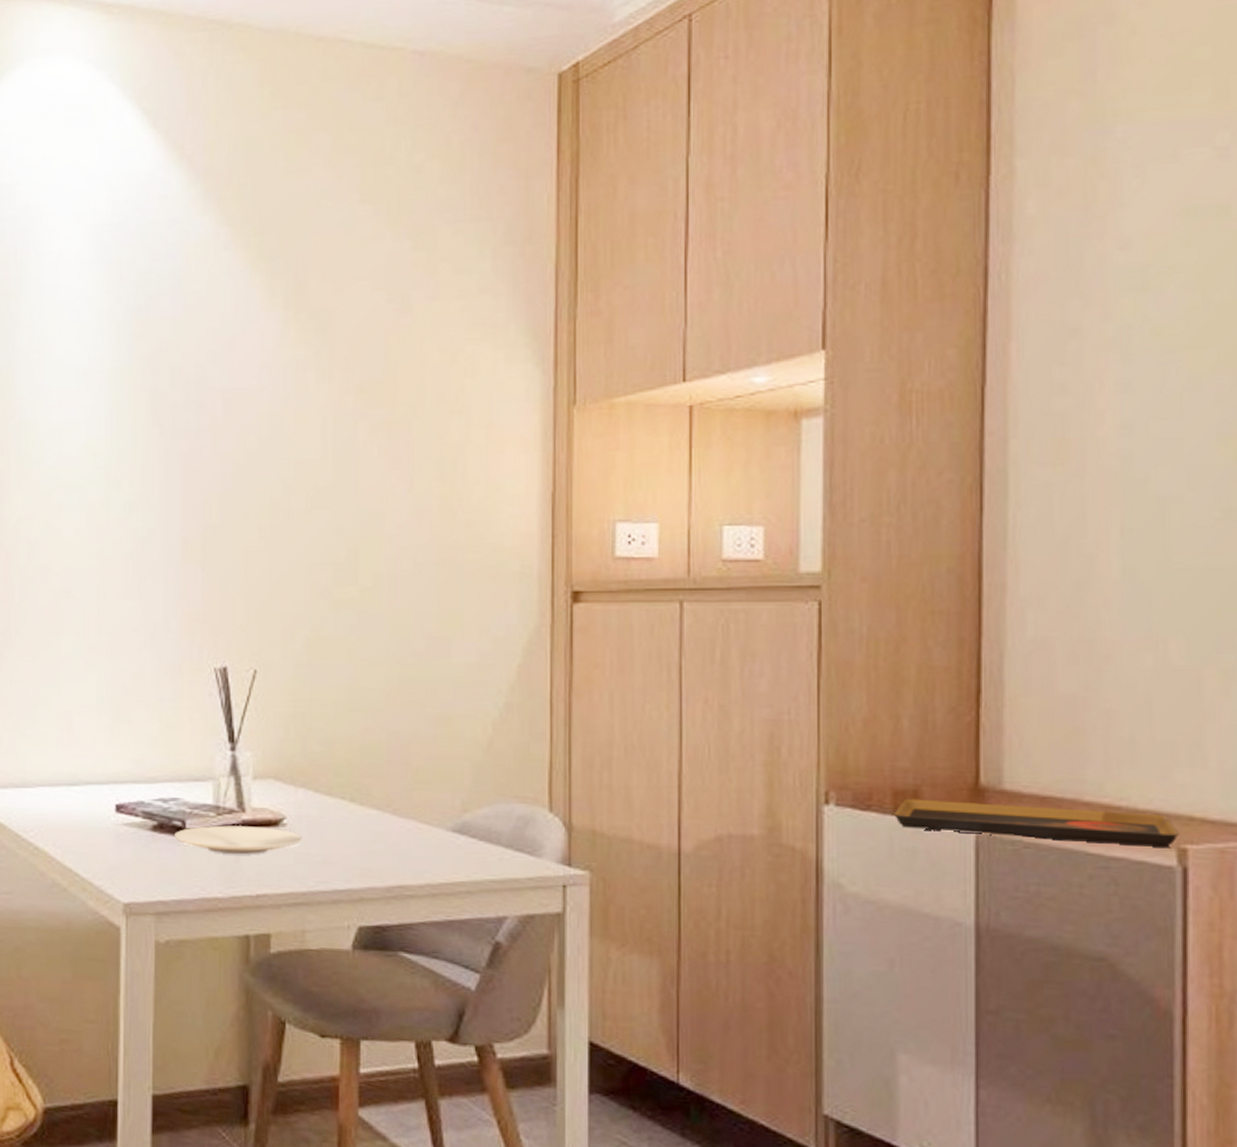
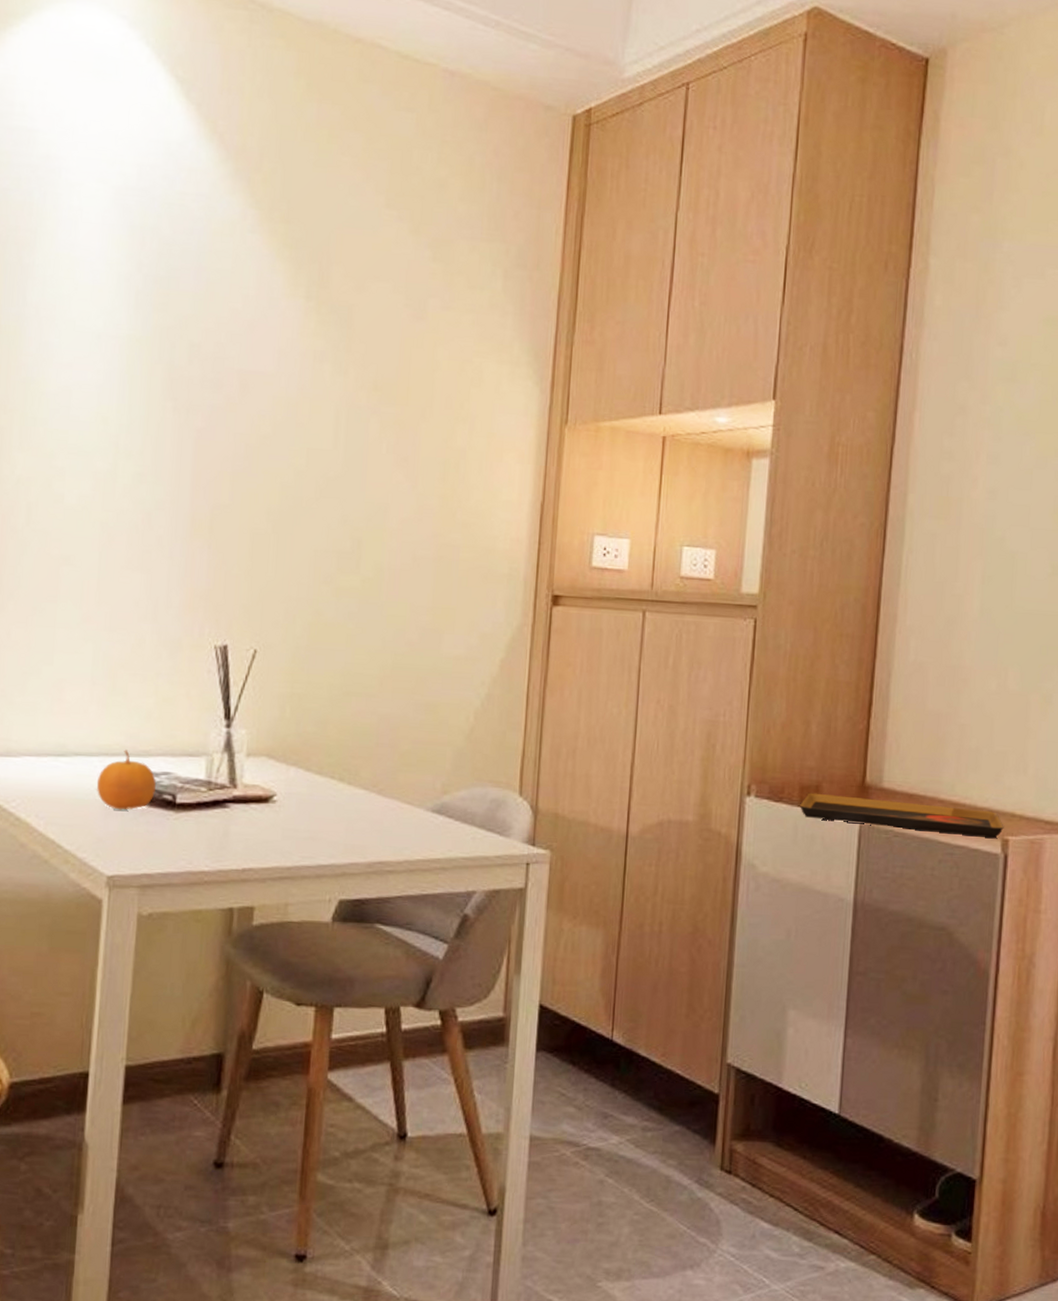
fruit: none [108,777,165,838] -> present [96,750,156,810]
plate: present [174,825,302,855] -> none [164,800,291,830]

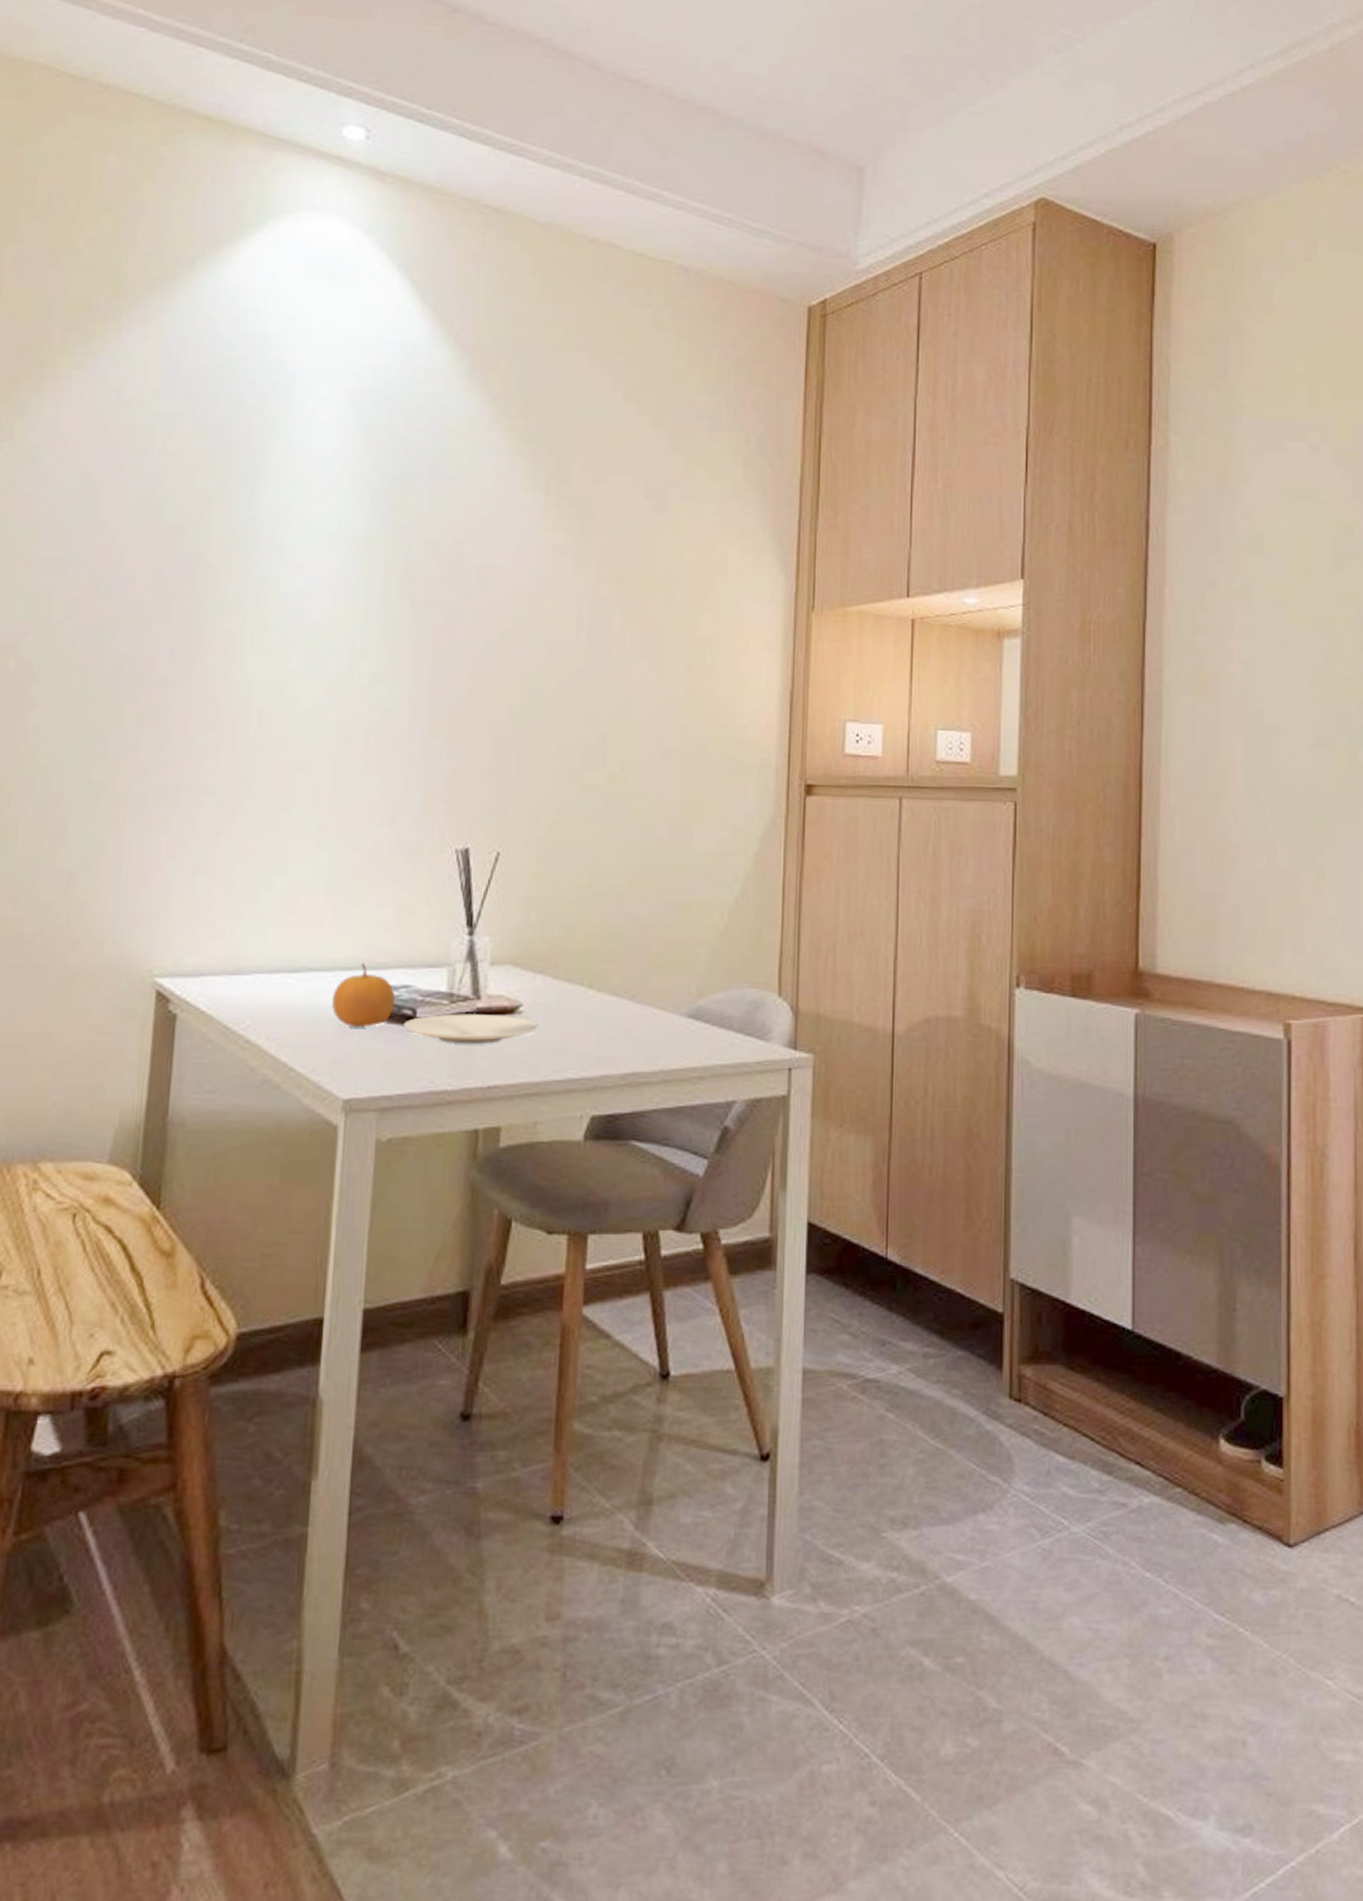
plate: none [164,800,291,830] -> present [403,1014,539,1045]
decorative tray: present [799,792,1004,838] -> none [1071,982,1285,1022]

